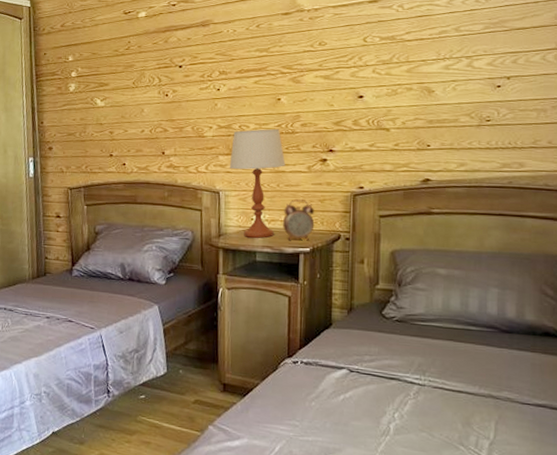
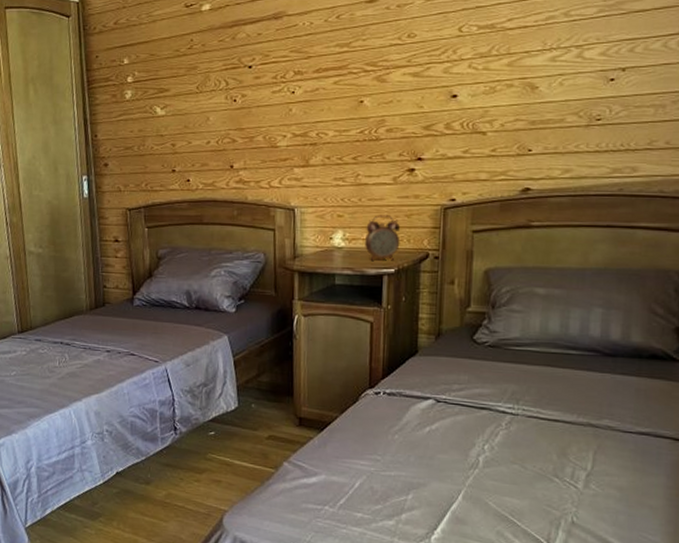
table lamp: present [229,128,286,238] -> none [305,135,369,259]

